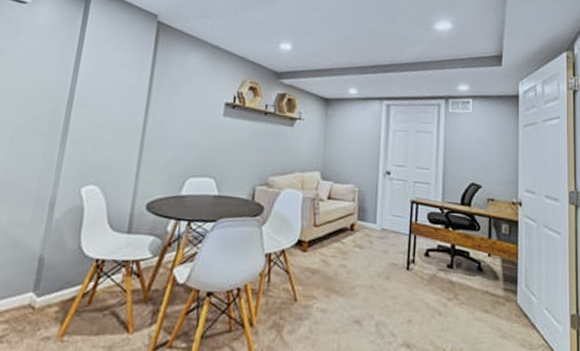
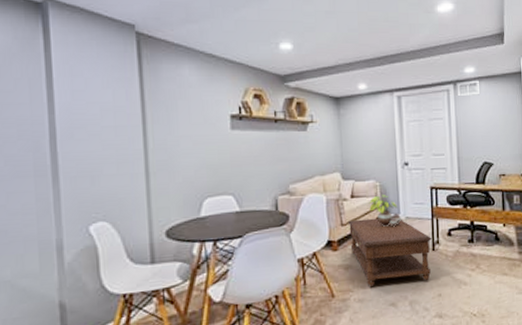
coffee table: none [320,222,408,302] -> present [348,218,433,288]
potted plant: none [345,201,378,237] -> present [369,195,402,227]

